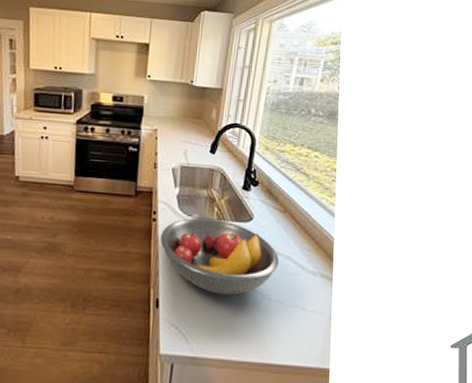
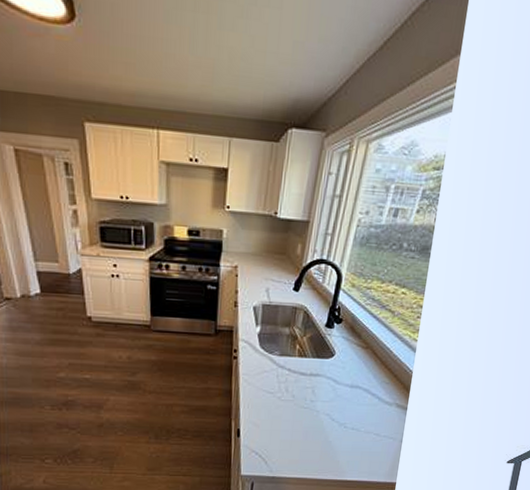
fruit bowl: present [160,217,279,295] -> none [240,354,357,424]

